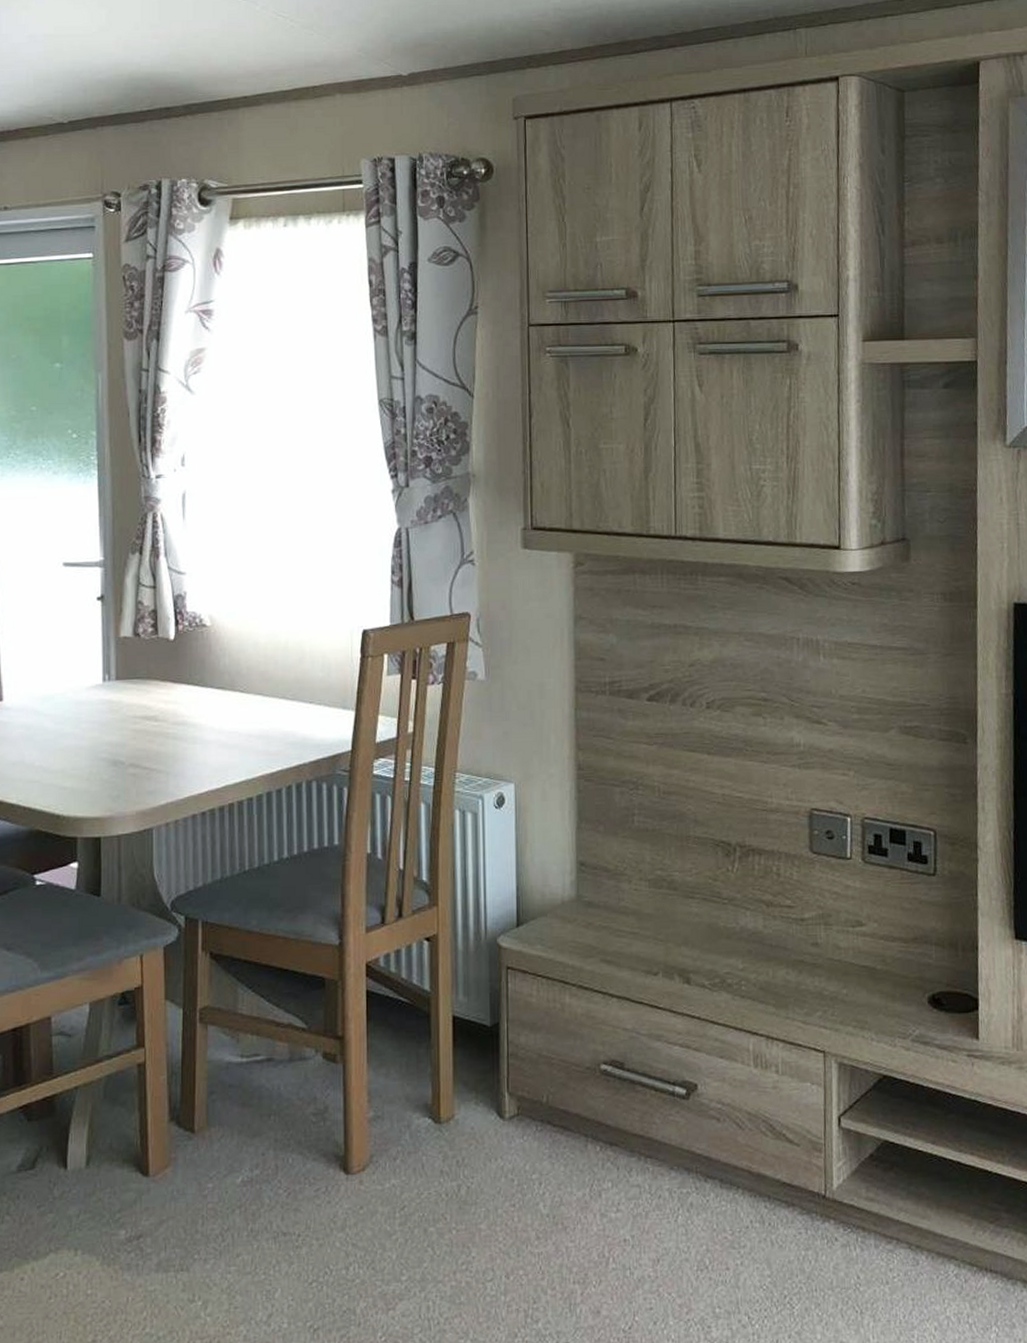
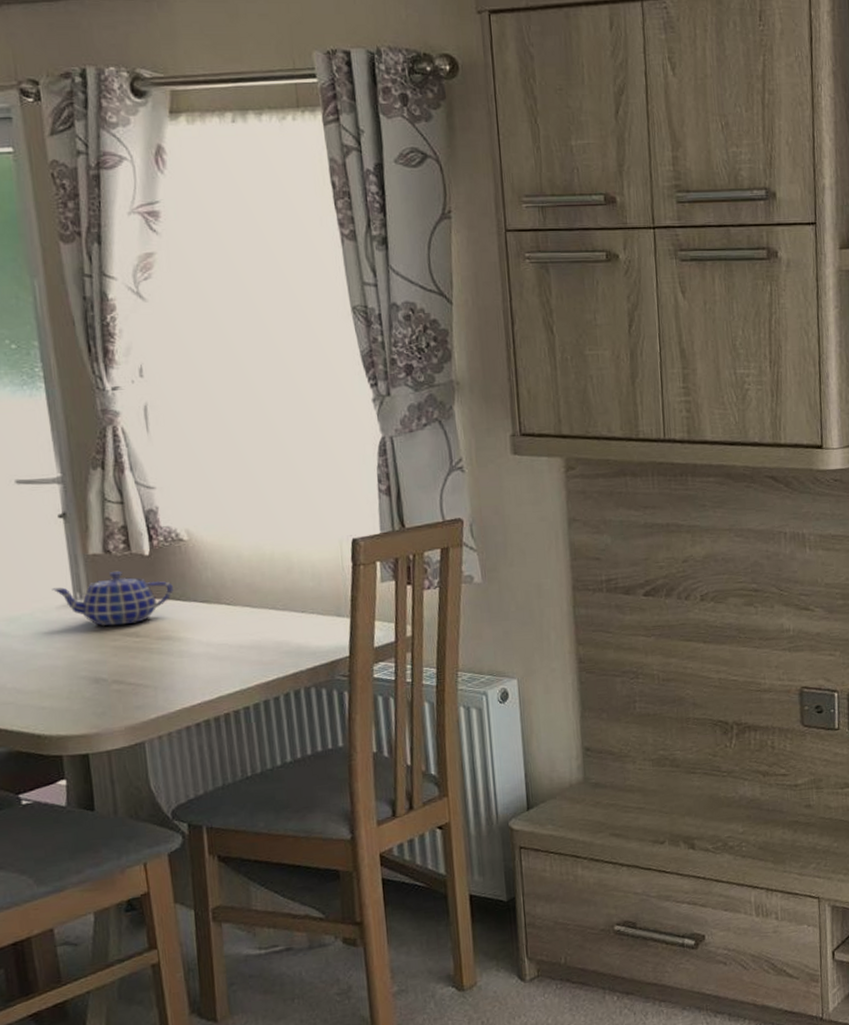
teapot: none [84,655,193,709] -> present [52,571,173,626]

